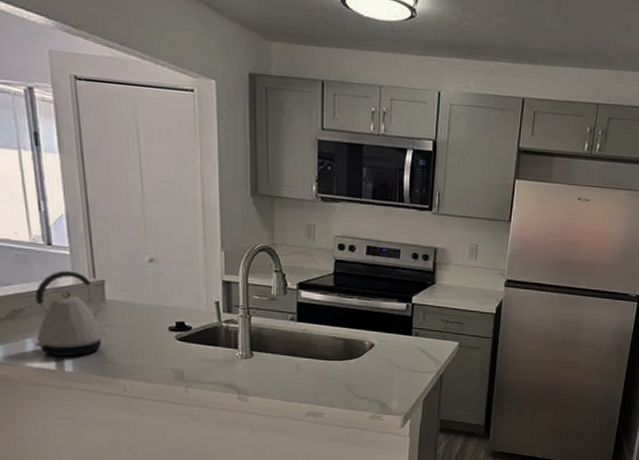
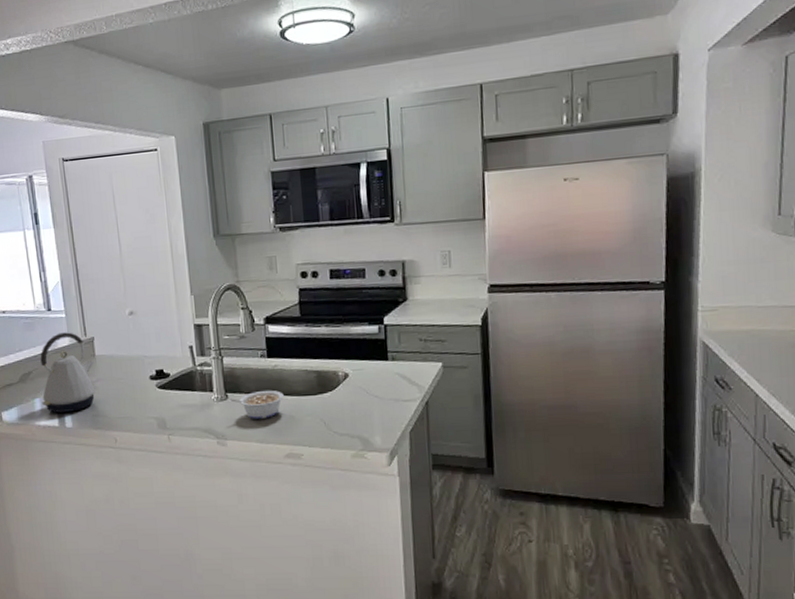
legume: none [254,352,310,378] -> present [229,390,284,419]

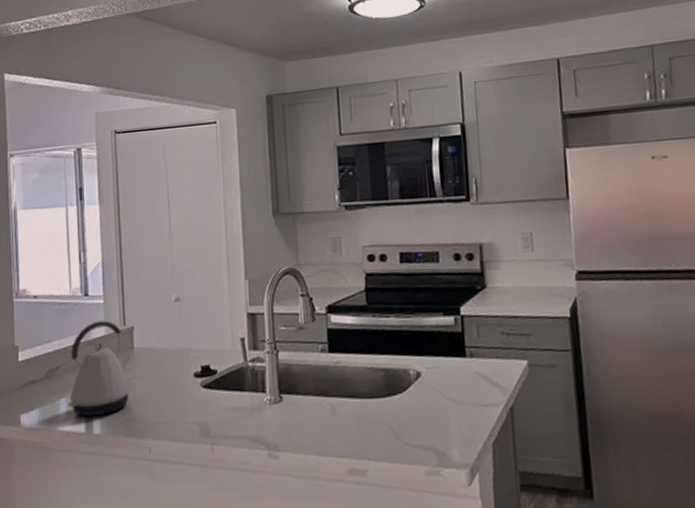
legume: present [229,390,284,419] -> none [284,391,347,426]

